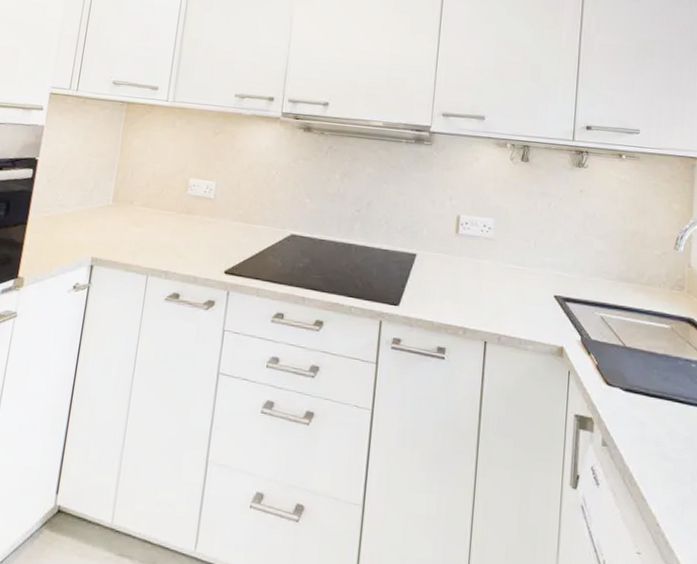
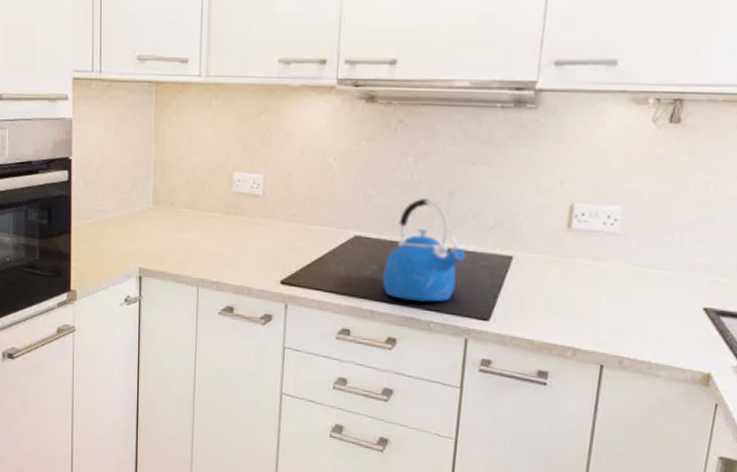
kettle: none [313,206,381,290] -> present [382,198,466,302]

